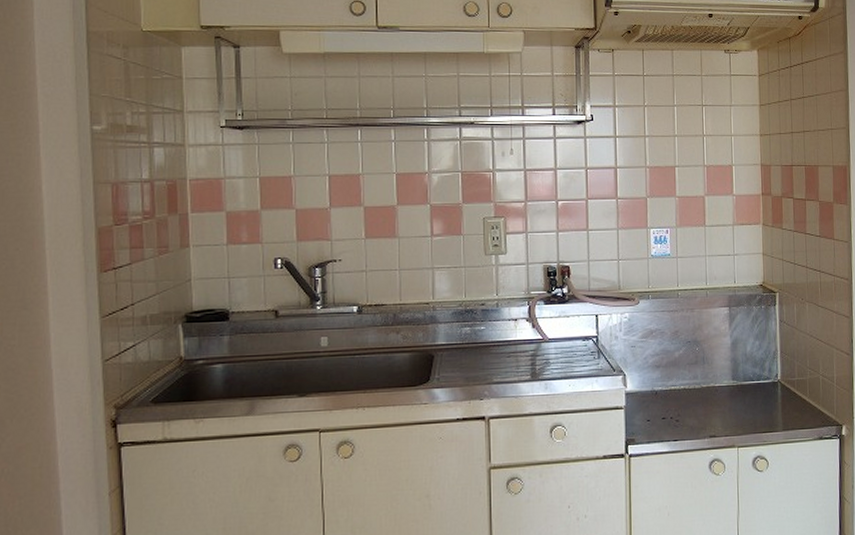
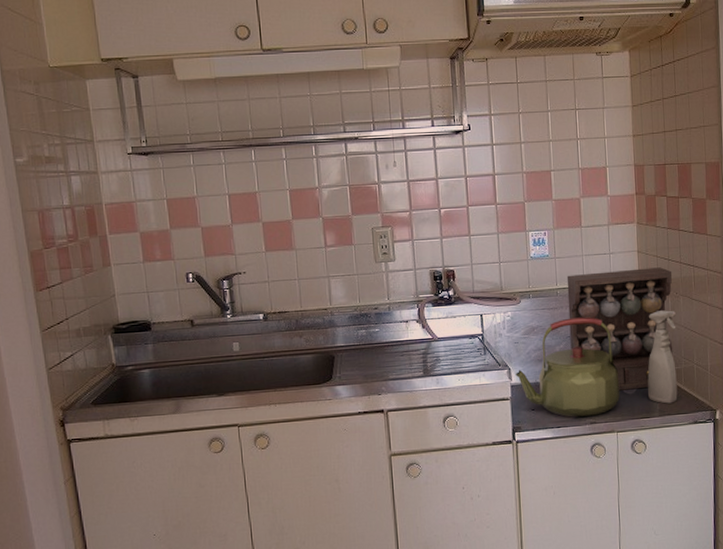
kettle: none [631,321,742,430] -> present [515,317,620,417]
spice rack: none [688,271,798,402] -> present [566,267,673,391]
spray bottle: none [770,317,802,417] -> present [647,310,678,404]

